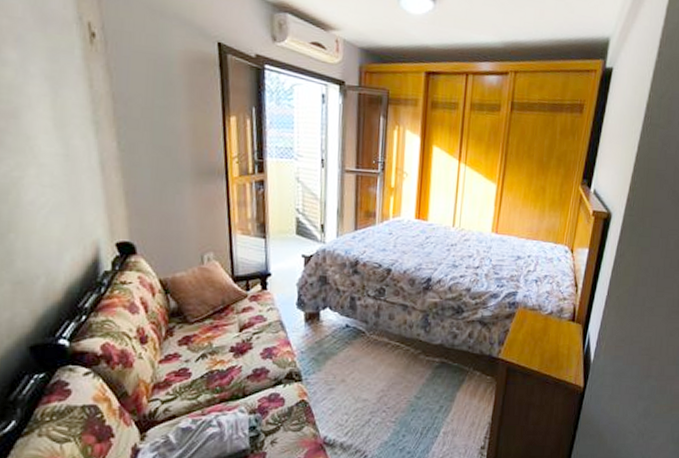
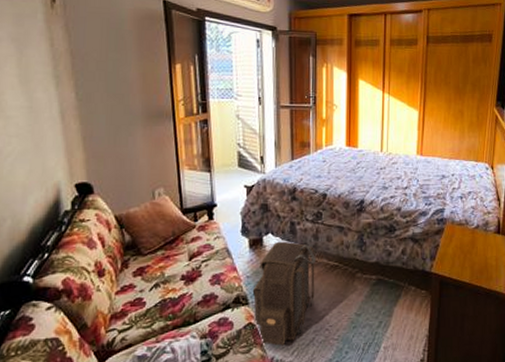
backpack: none [306,316,377,426] -> present [252,241,317,346]

